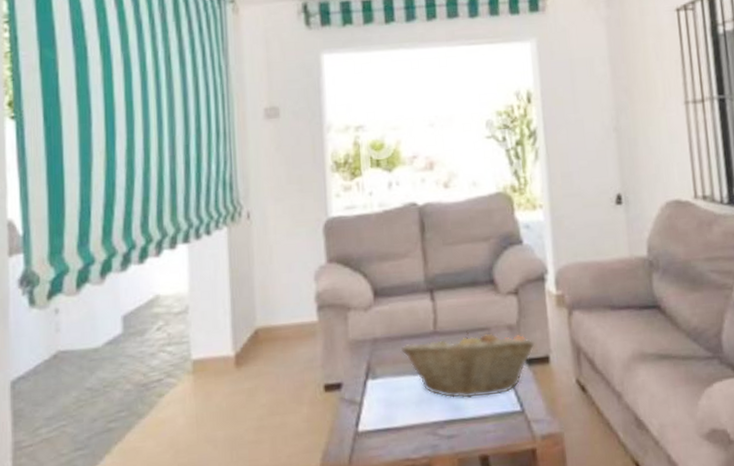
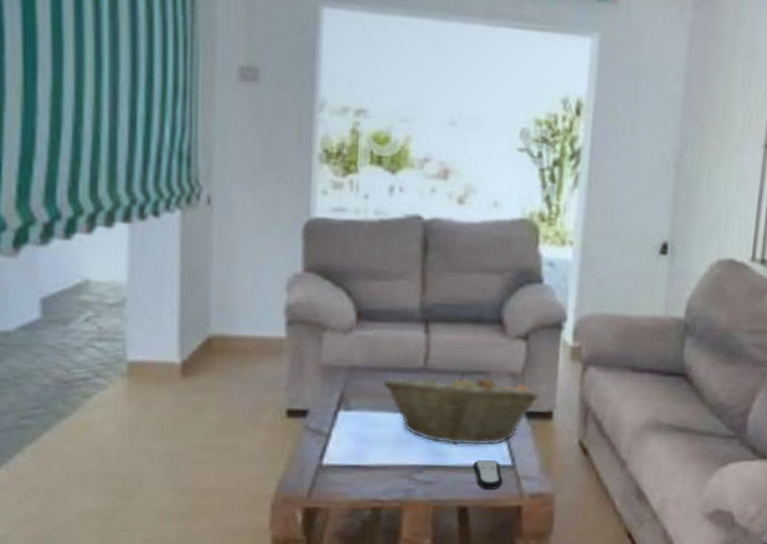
remote control: none [487,408,515,437] -> present [473,460,503,489]

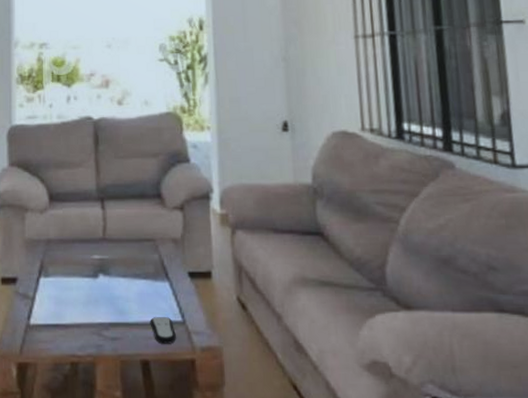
fruit basket: present [381,371,539,447] -> none [71,240,198,305]

